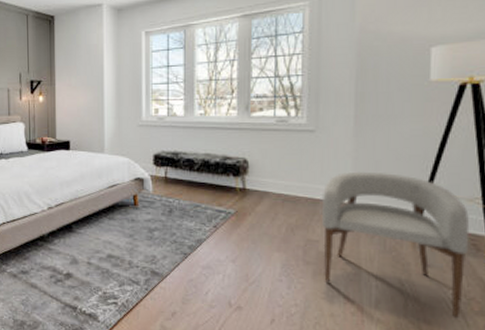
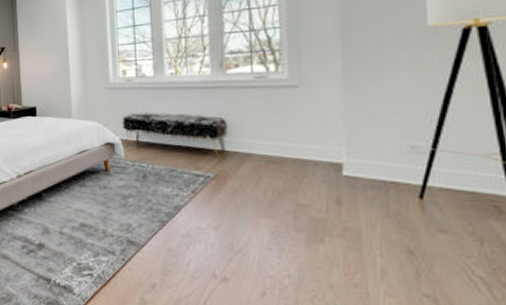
armchair: present [321,171,470,318] -> none [310,127,489,290]

